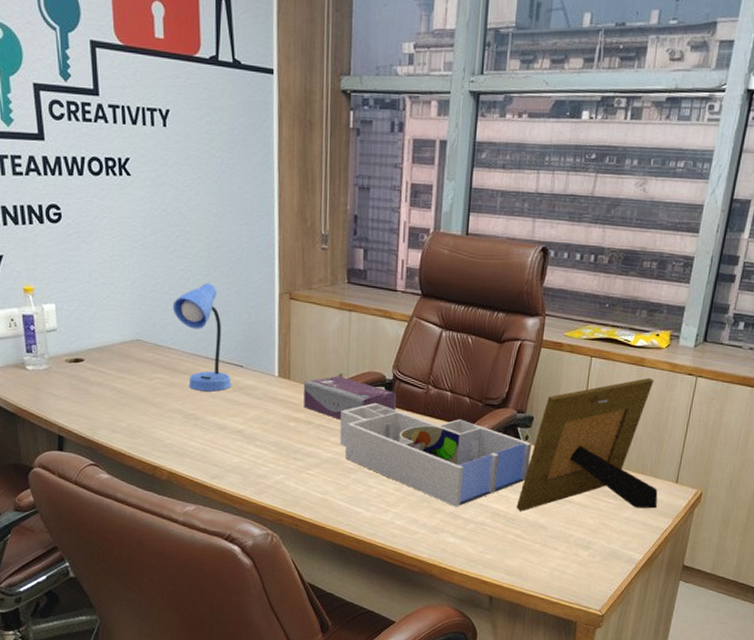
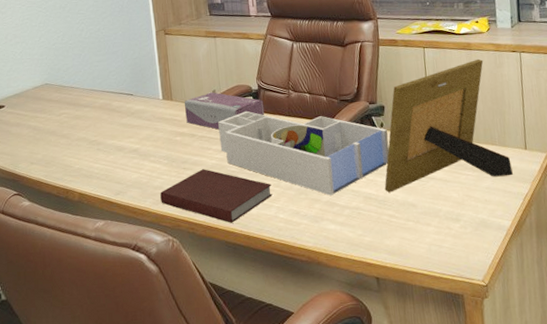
desk lamp: present [172,283,232,392] -> none [72,31,125,120]
notebook: none [263,462,392,524] -> present [160,169,273,223]

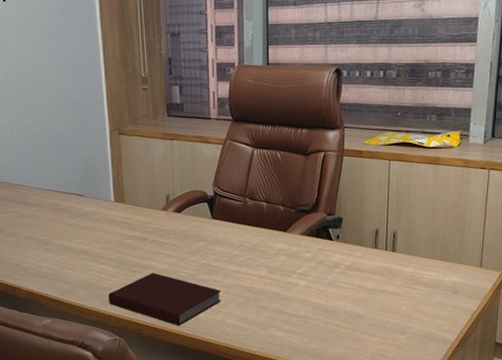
tissue box: present [184,92,265,130] -> none [136,196,219,235]
desk organizer: present [218,111,389,196] -> none [171,217,344,304]
picture frame: present [384,58,513,193] -> none [334,174,464,304]

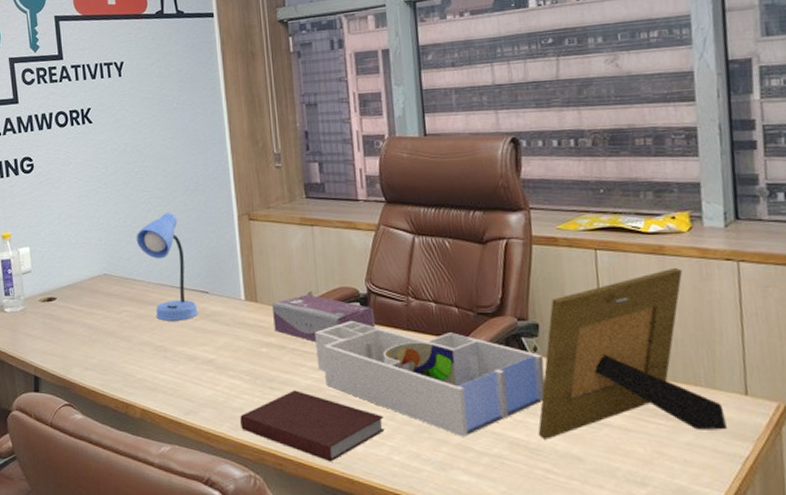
desk lamp: none [21,127,75,220] -> present [136,212,198,321]
tissue box: none [136,196,219,235] -> present [271,294,376,342]
desk organizer: none [171,217,344,304] -> present [315,320,545,437]
picture frame: none [334,174,464,304] -> present [538,267,727,439]

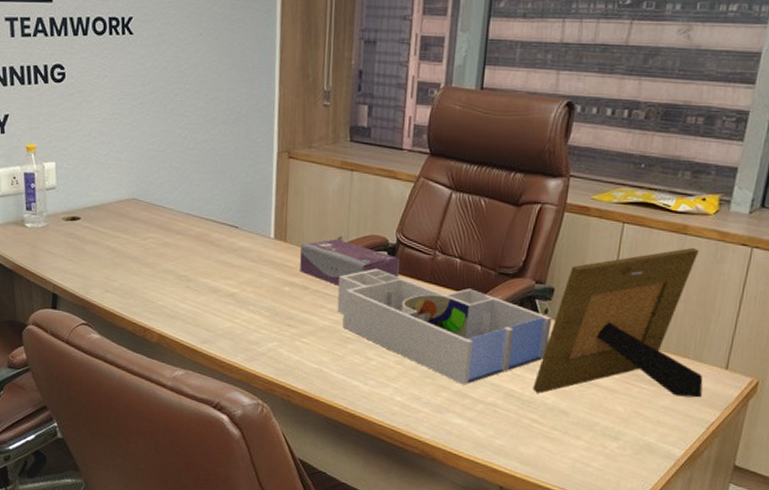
desk lamp: present [136,212,198,321] -> none [169,141,226,253]
notebook: present [240,390,385,462] -> none [255,329,393,398]

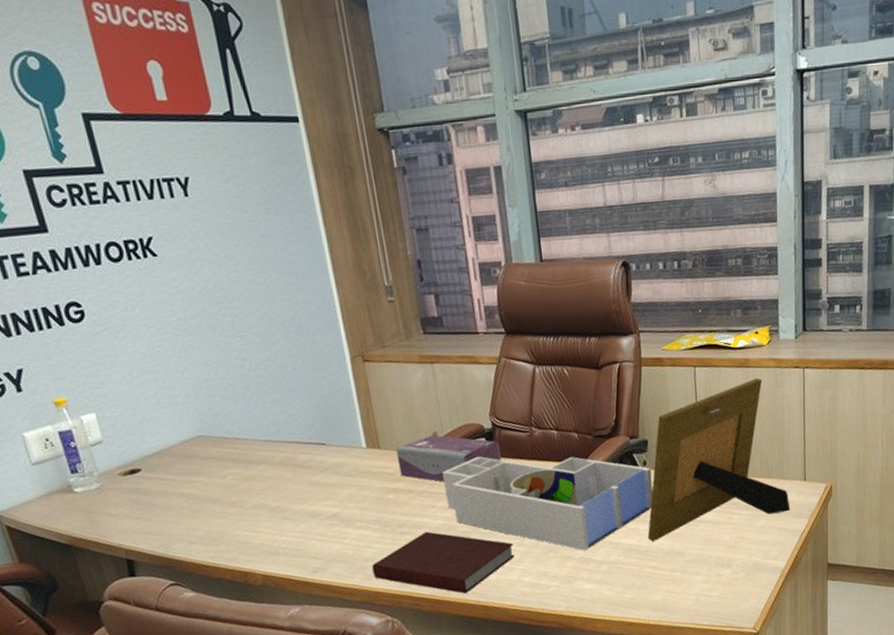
notebook: none [255,329,393,398] -> present [372,531,515,594]

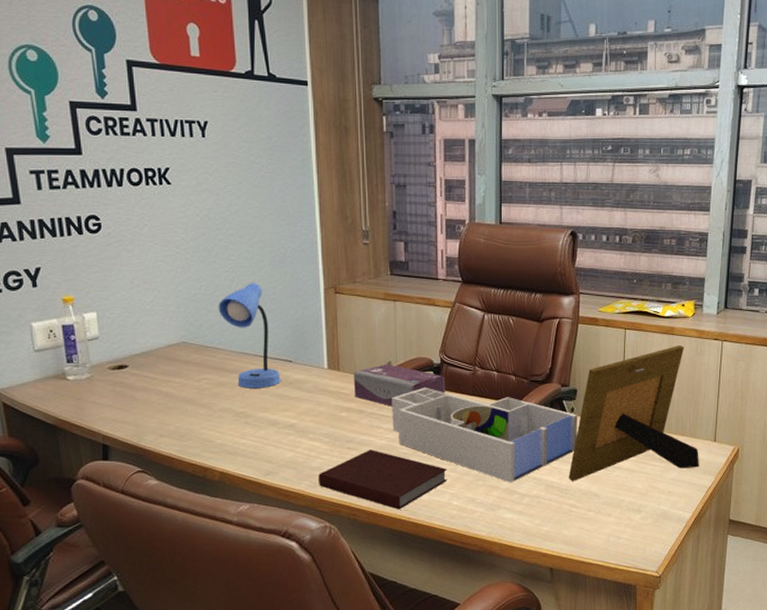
desk lamp: none [232,359,316,480] -> present [218,283,281,389]

